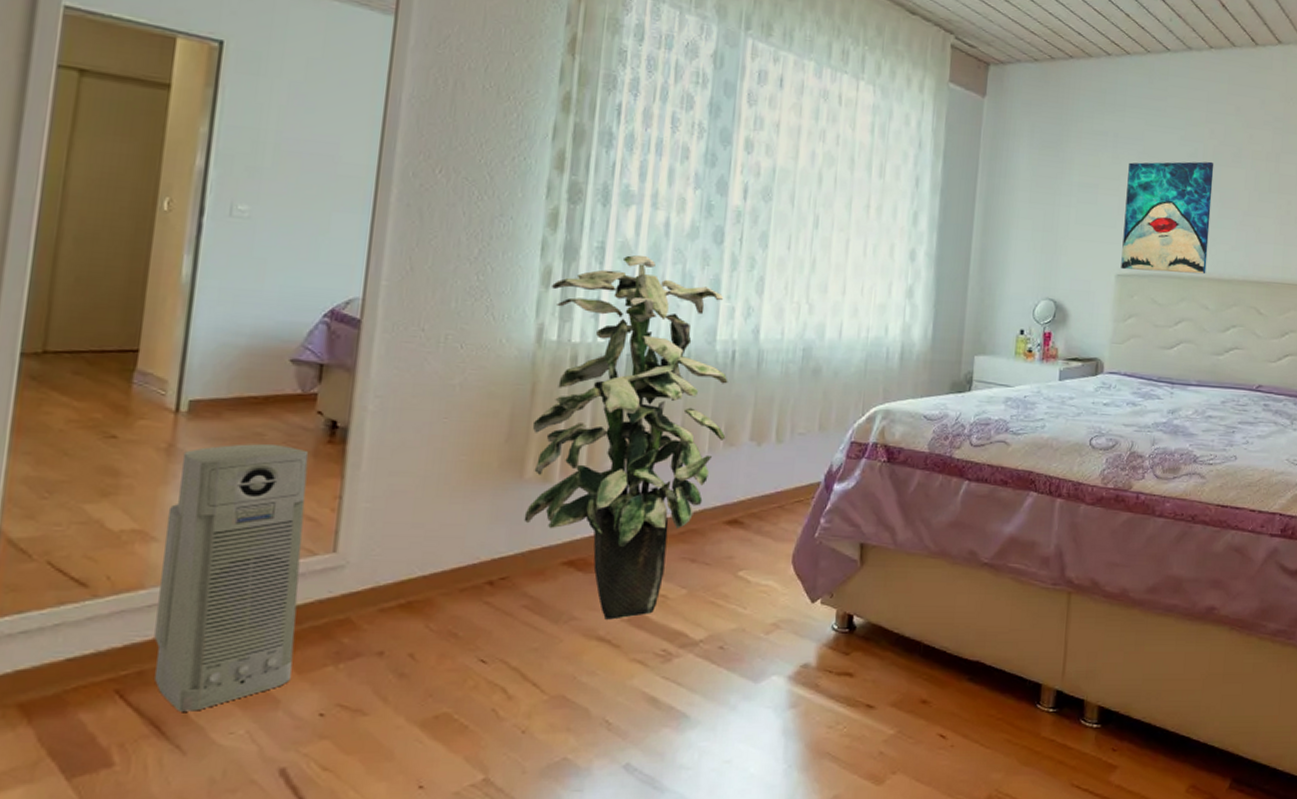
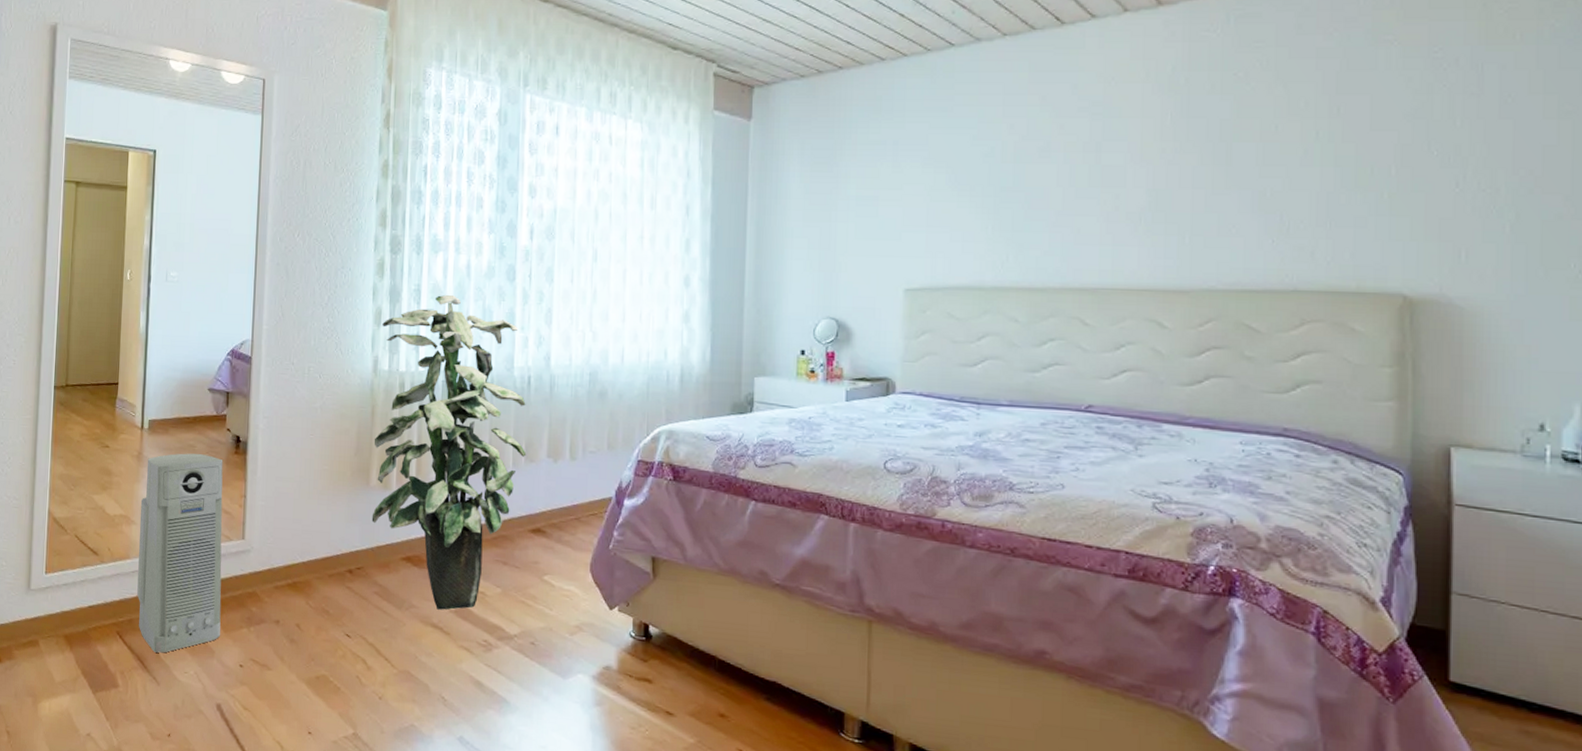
wall art: present [1121,161,1214,275] -> none [909,159,1016,284]

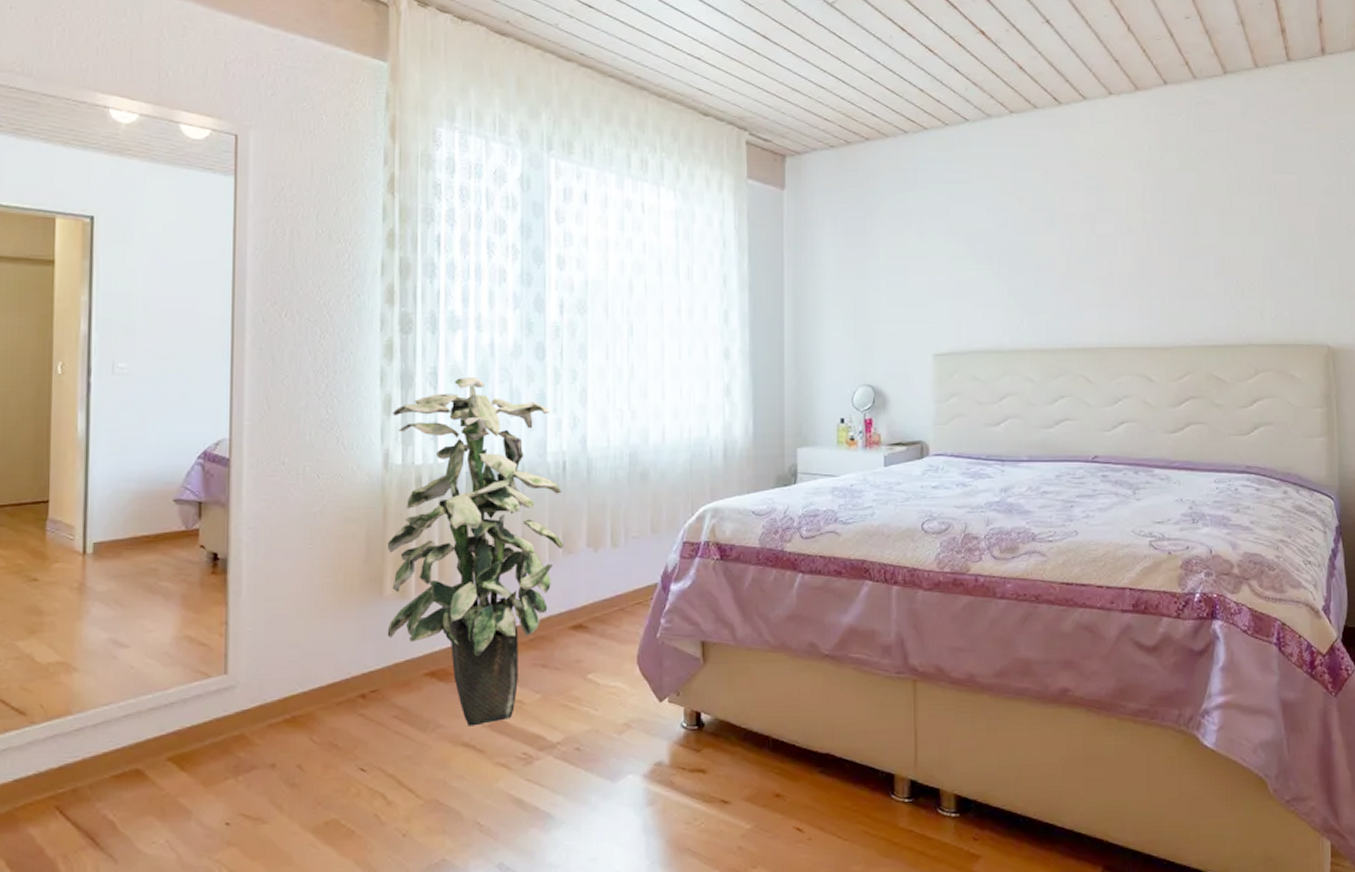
air purifier: present [137,453,223,653] -> none [83,577,199,824]

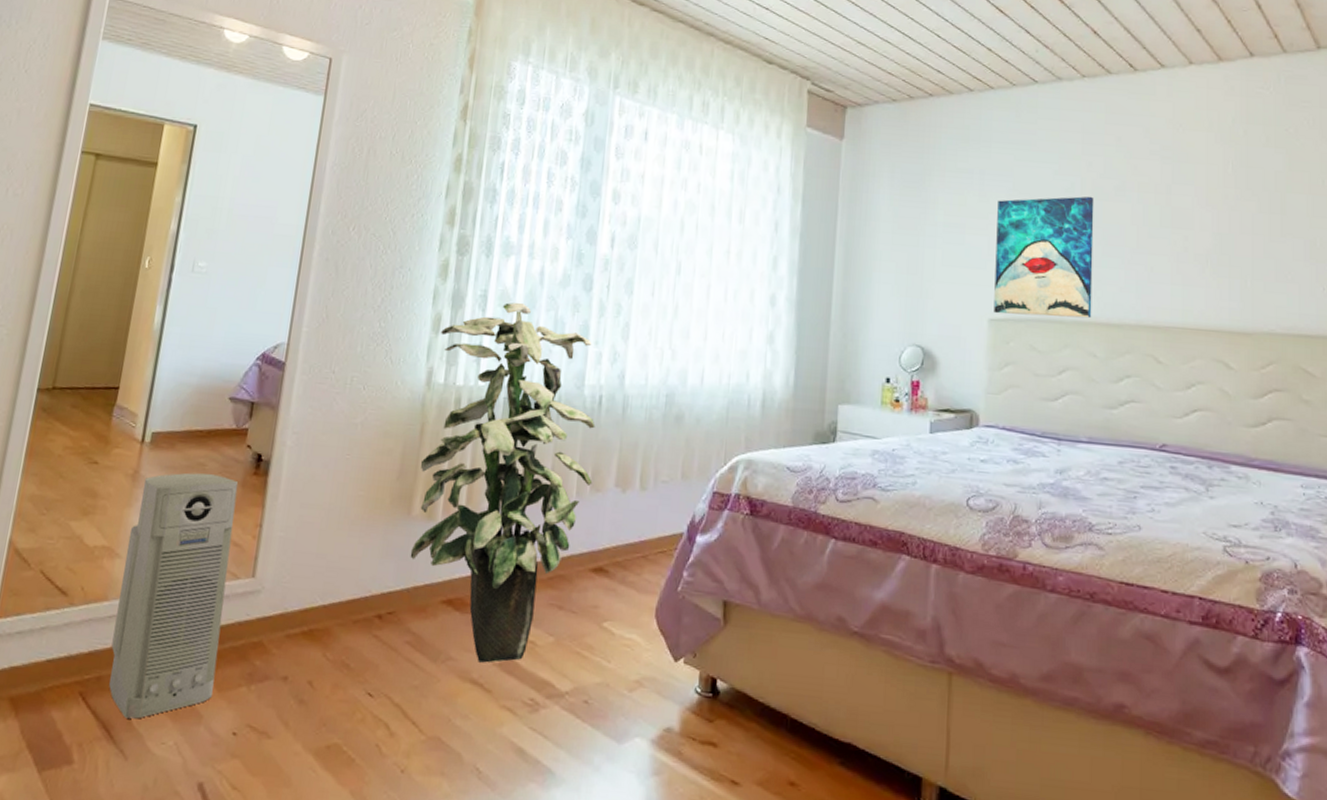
air purifier: none [83,577,199,824] -> present [109,472,239,719]
wall art: none [936,229,1028,349] -> present [994,196,1094,319]

